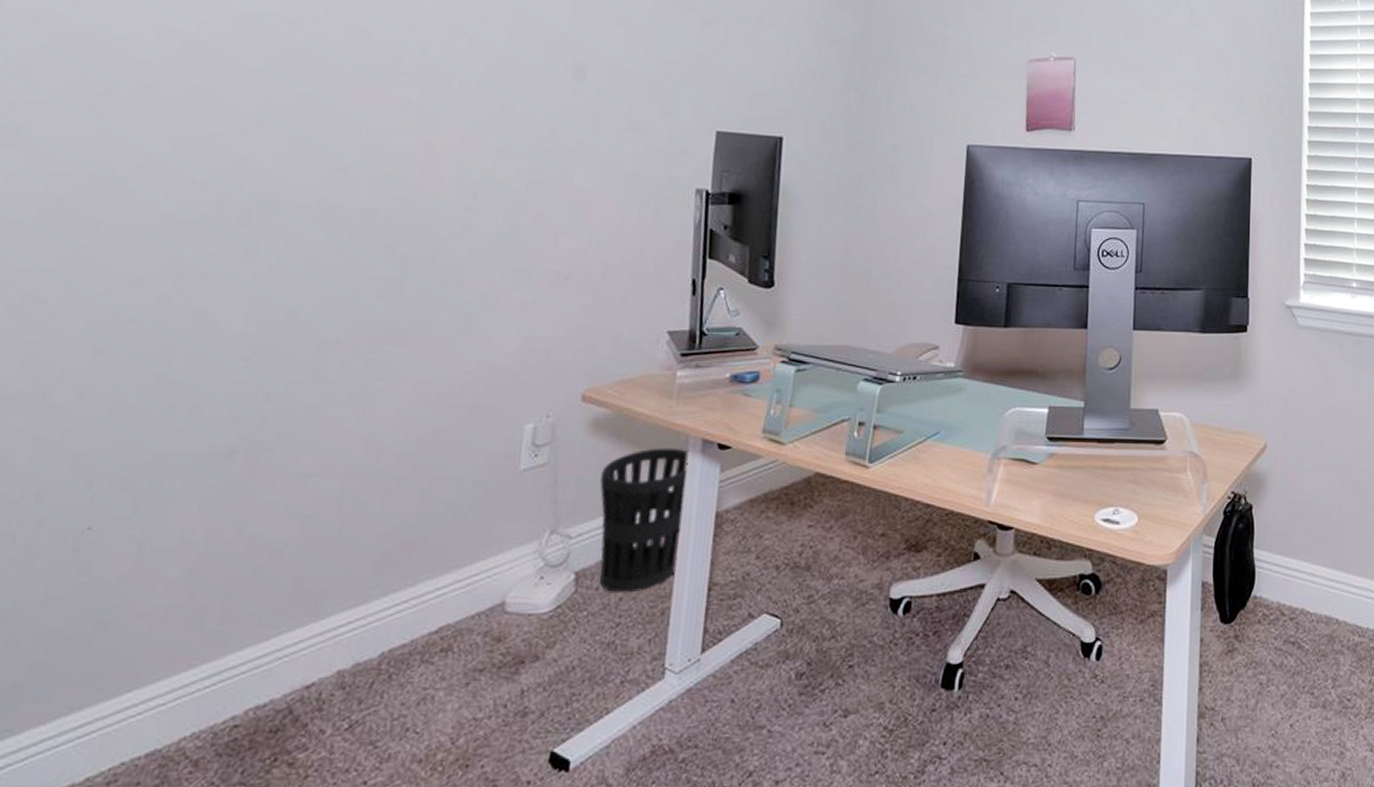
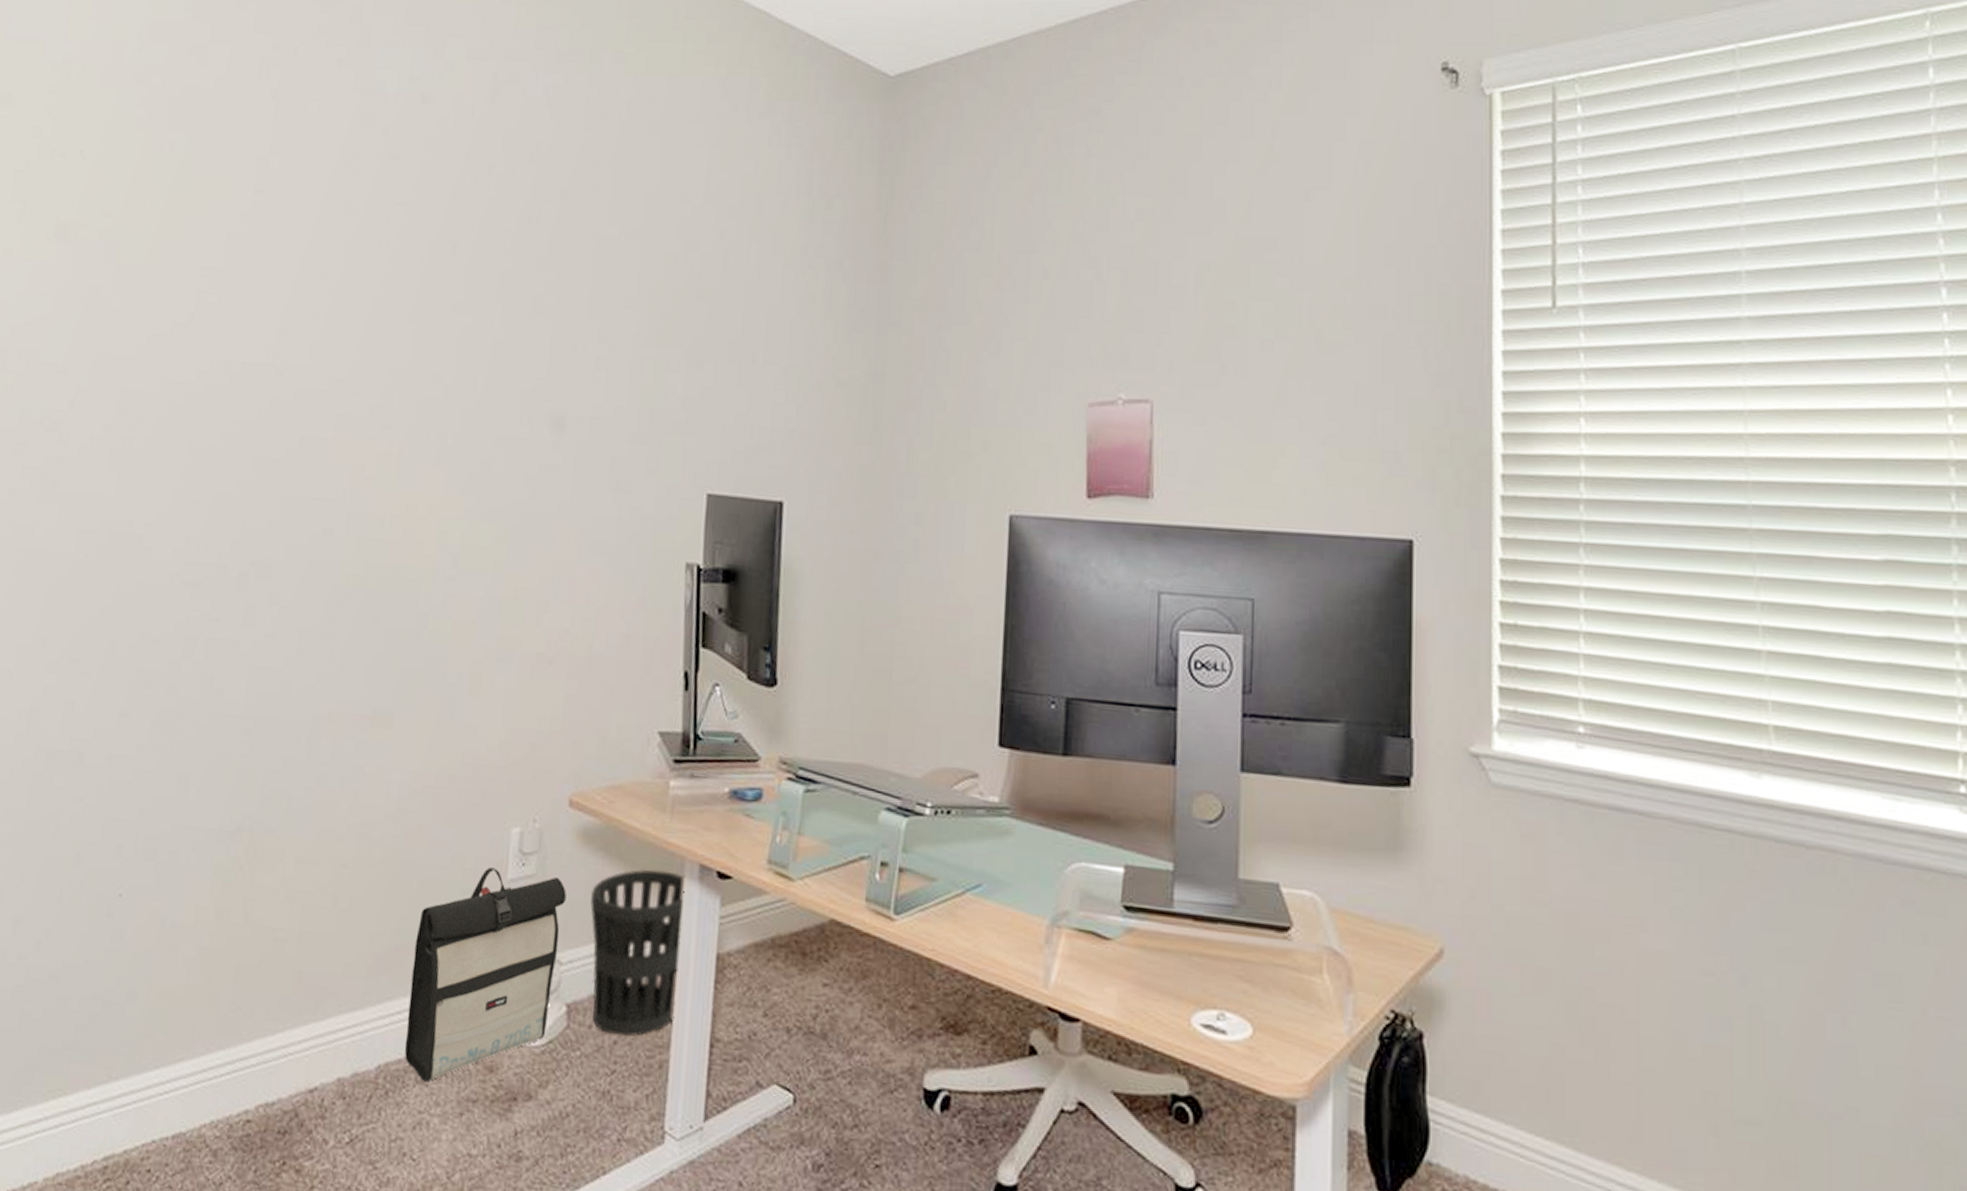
backpack: none [410,461,578,661] -> present [404,867,567,1082]

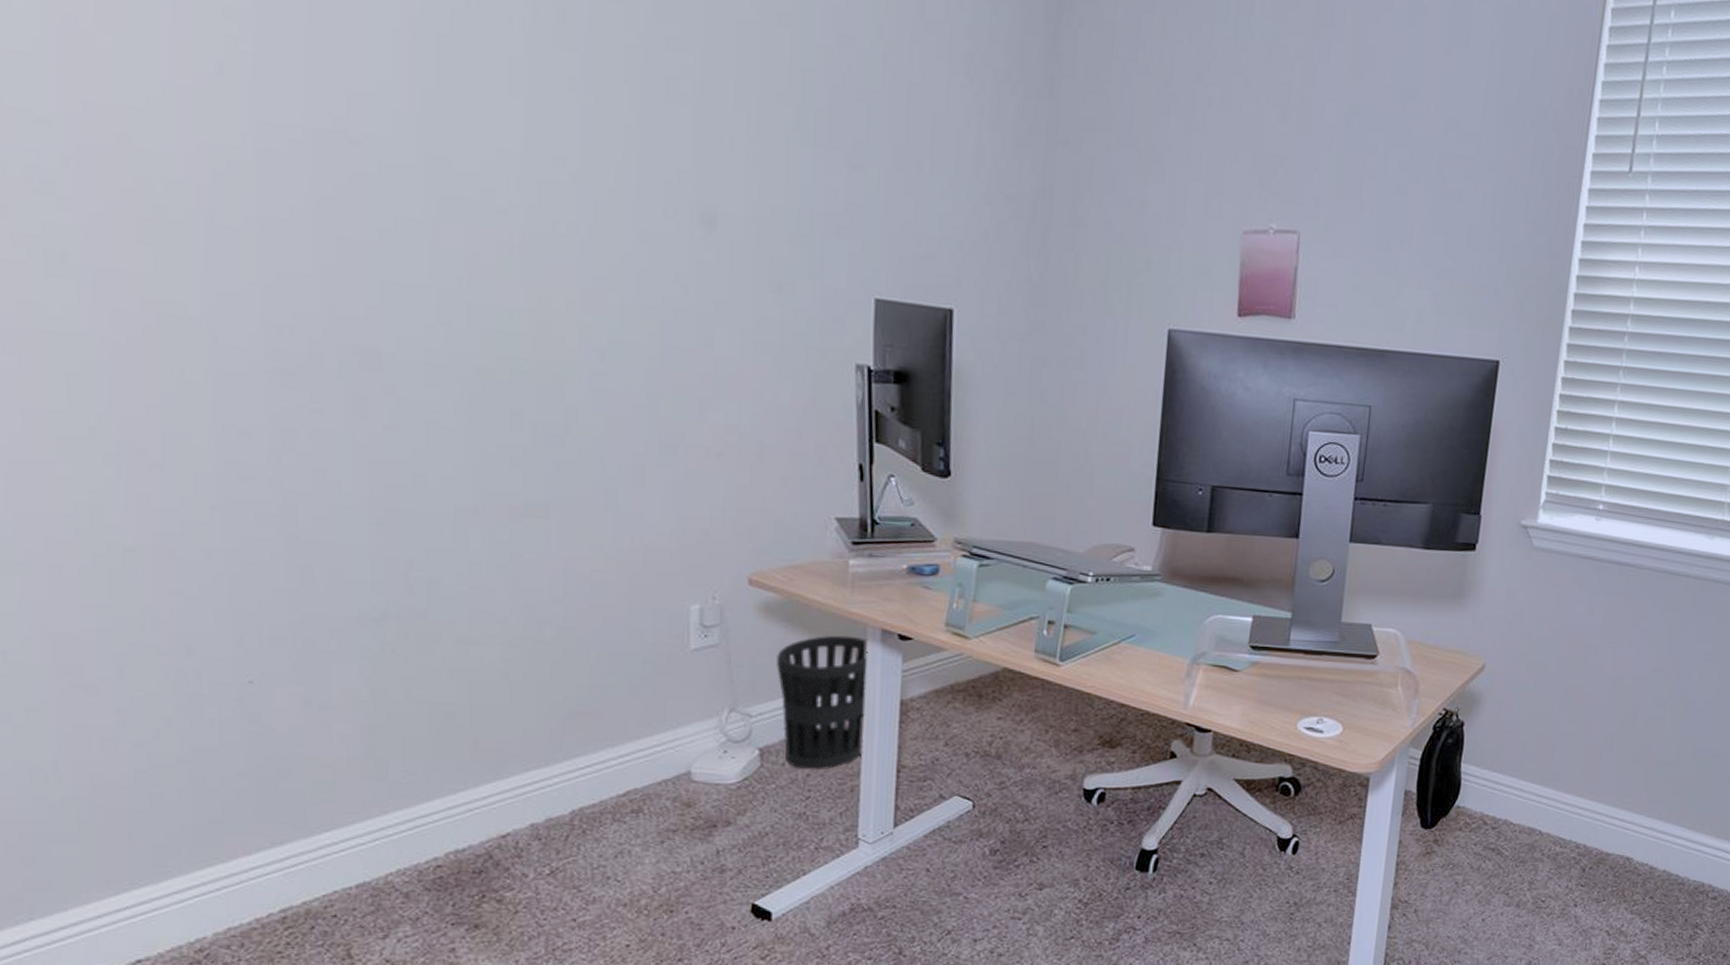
backpack: present [404,867,567,1082] -> none [598,640,752,820]

